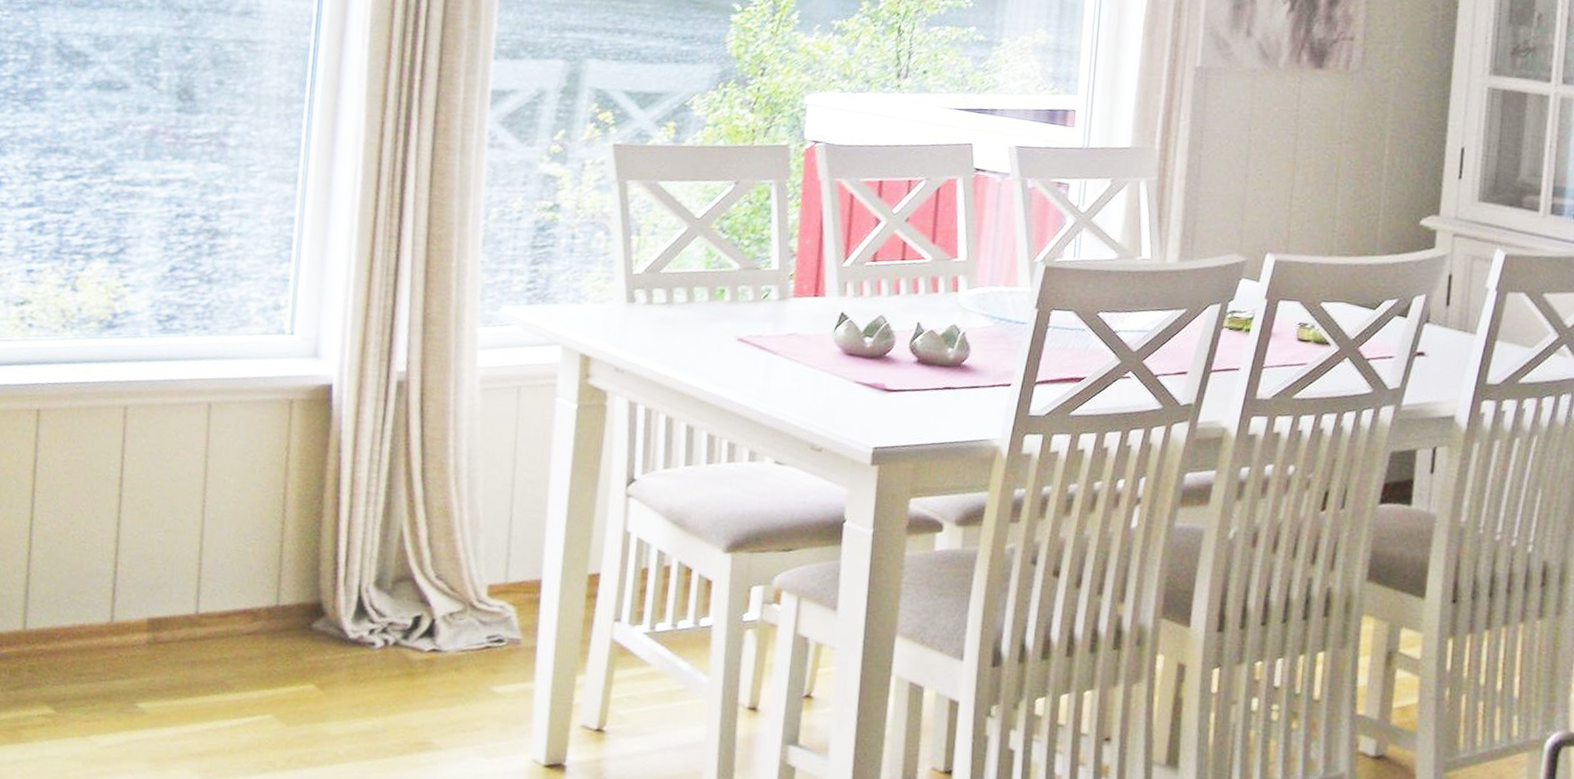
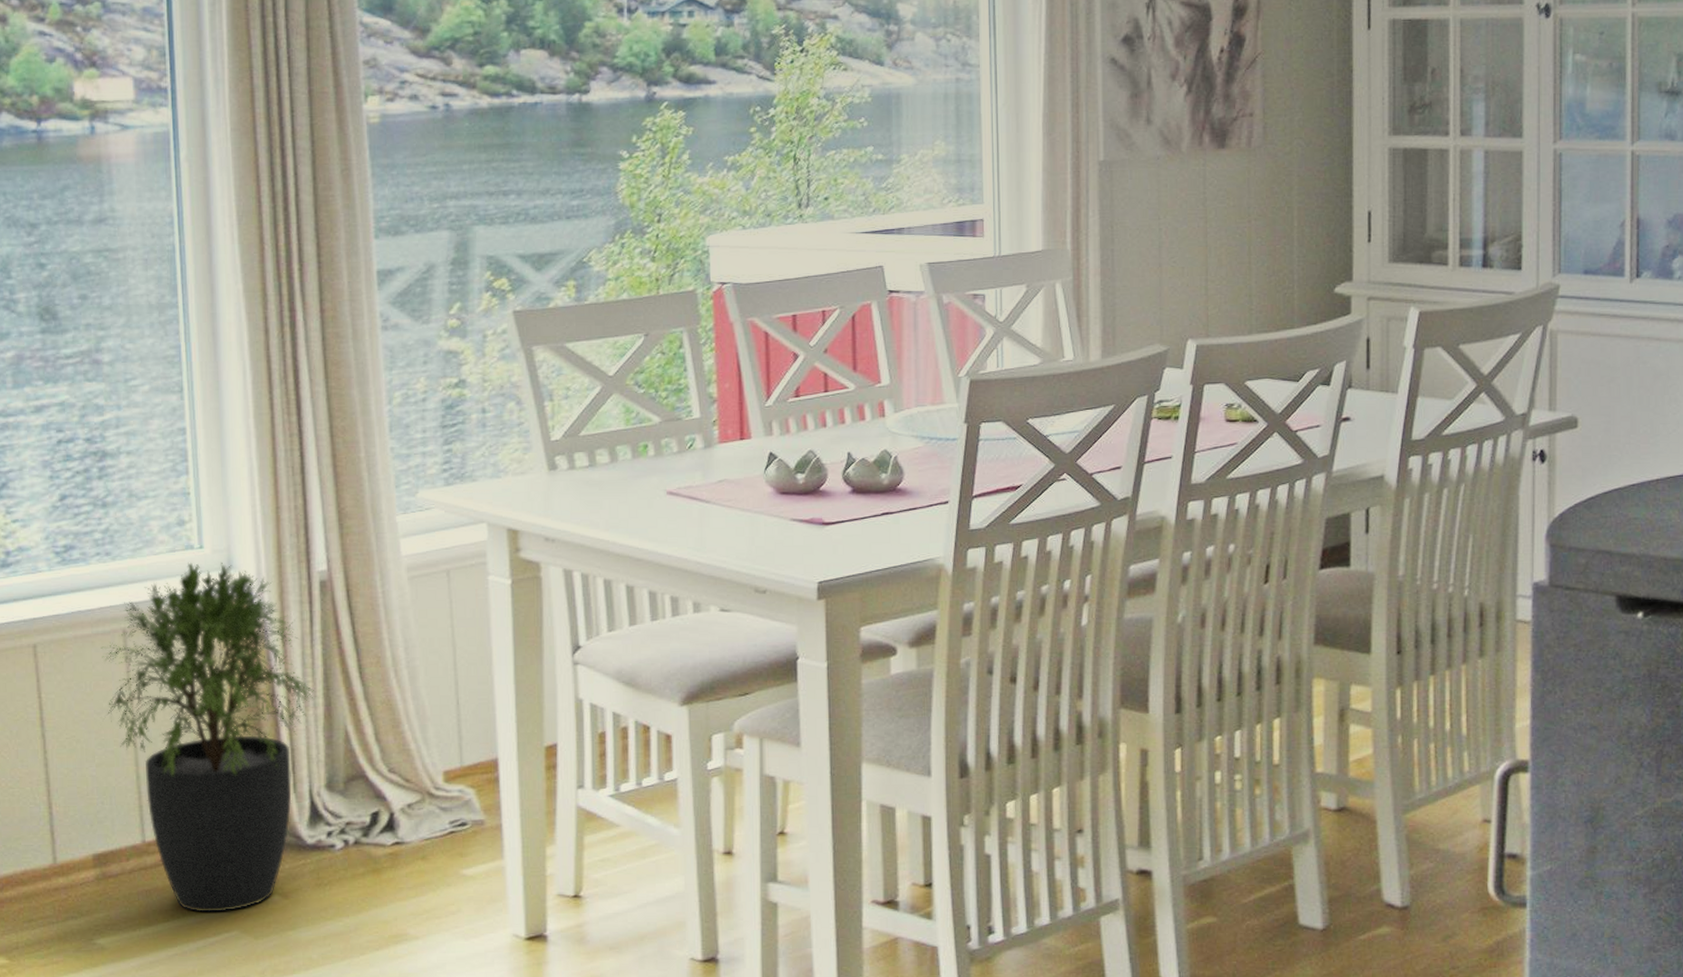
potted plant: none [182,346,378,694] -> present [100,562,315,912]

